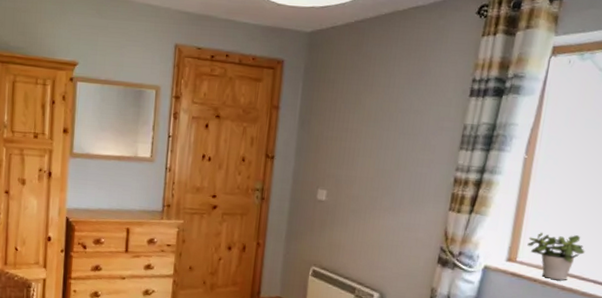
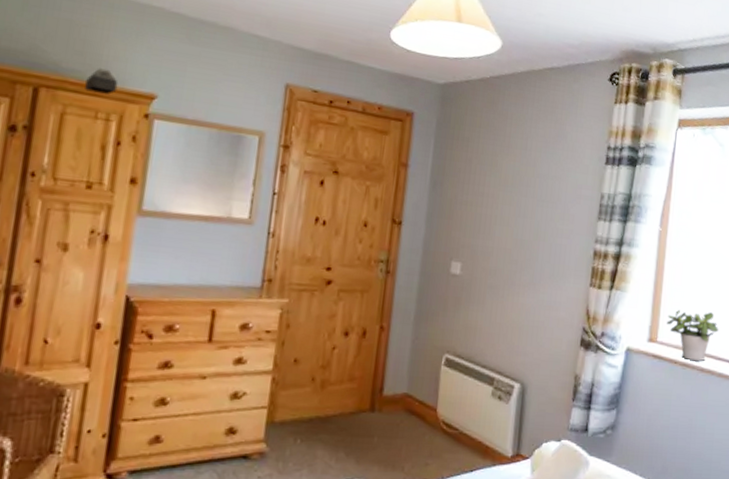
decorative box: none [27,44,50,64] -> present [85,68,118,95]

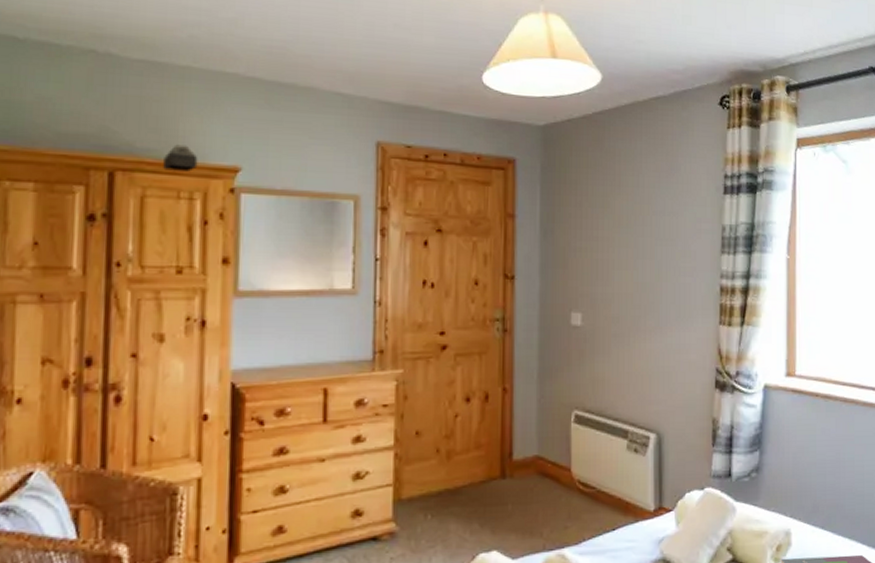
potted plant: present [666,309,719,362] -> none [804,339,859,392]

